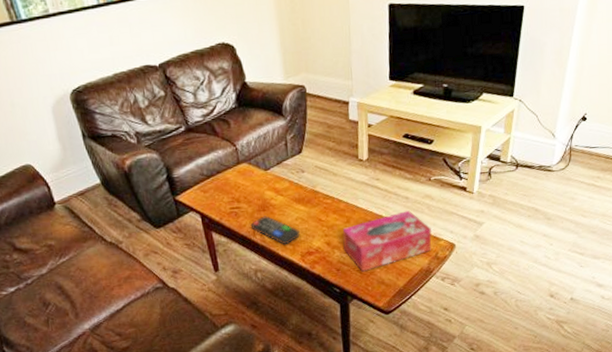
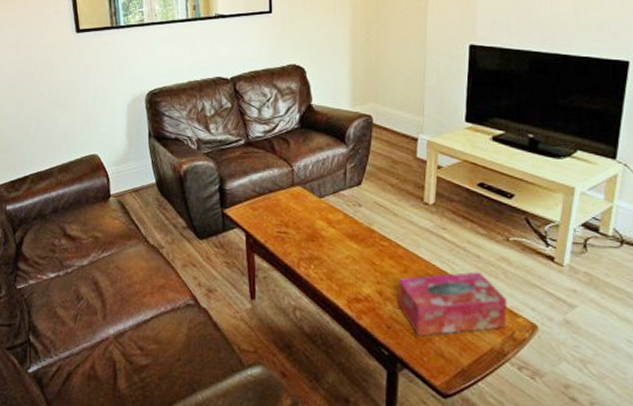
remote control: present [251,216,300,245] -> none [297,247,349,285]

